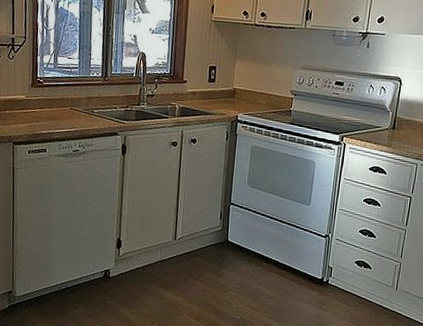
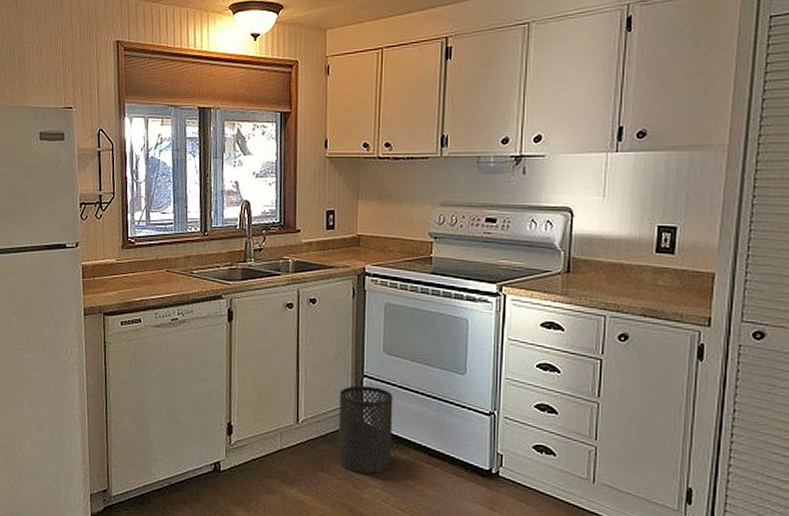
trash can: none [206,211,253,281] -> present [338,386,393,474]

